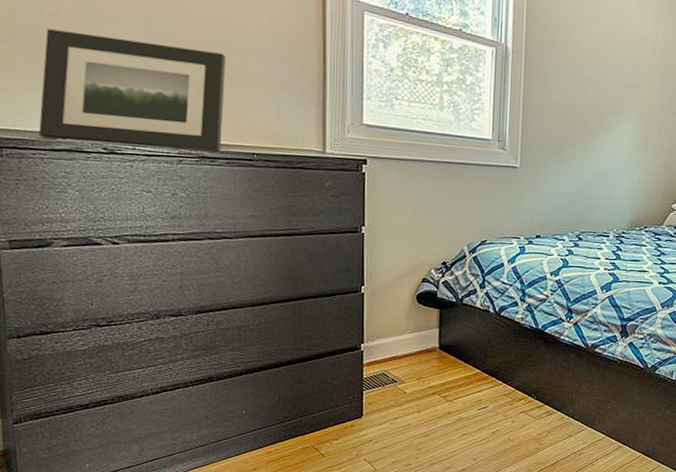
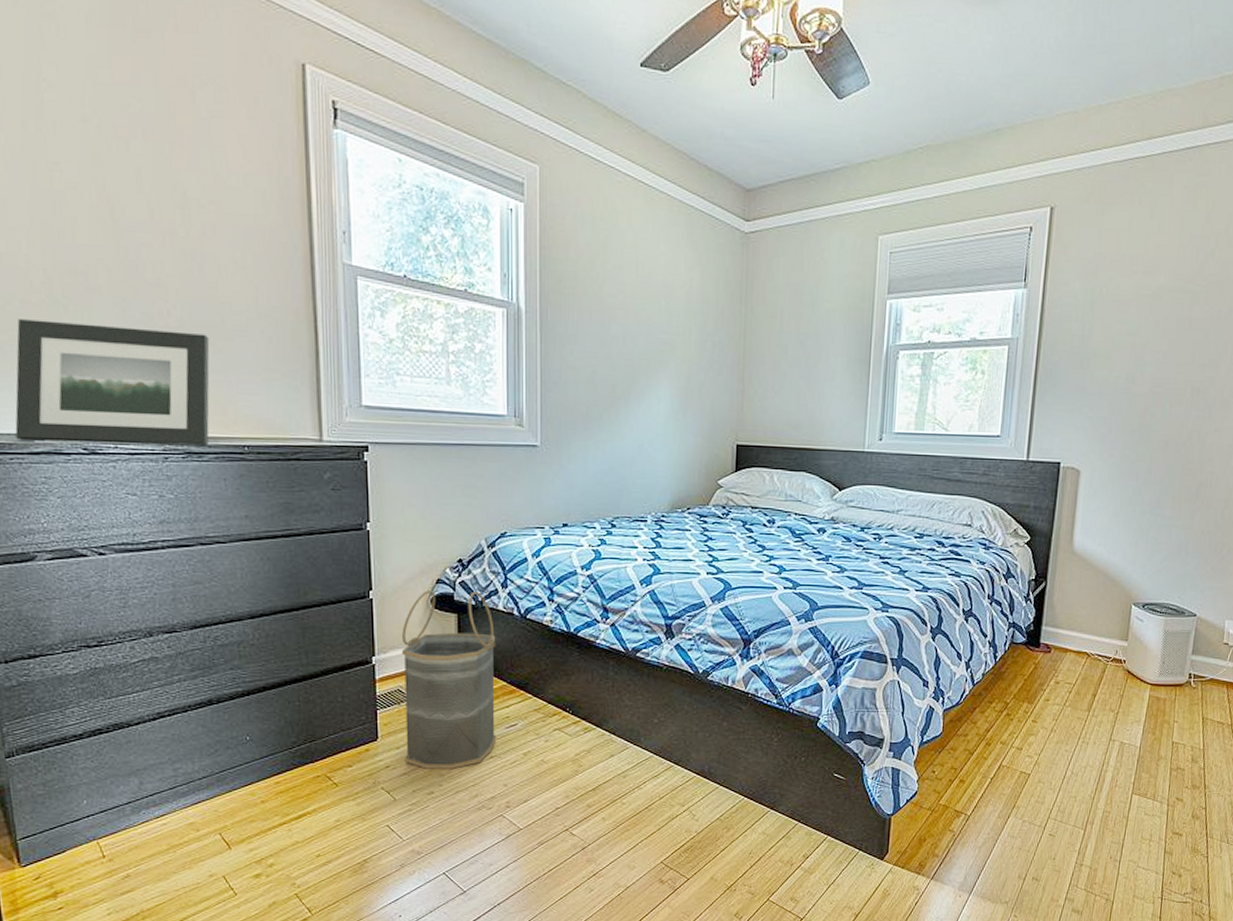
basket: none [386,287,473,444] -> present [401,589,497,769]

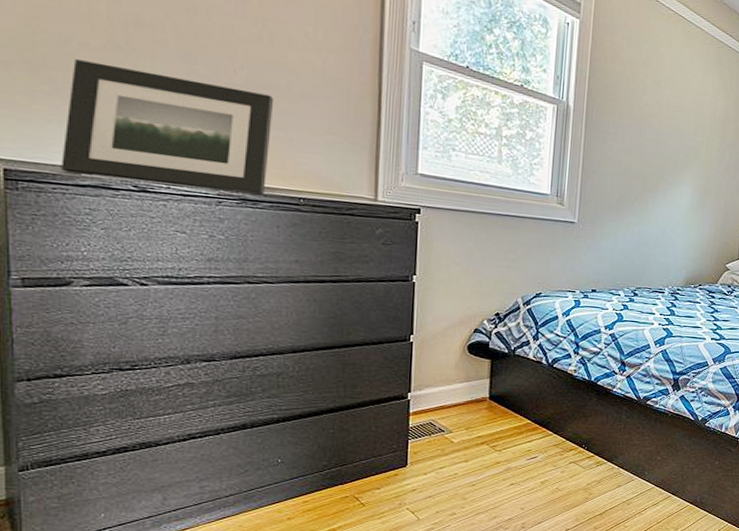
basket: present [401,589,497,769] -> none [431,337,525,494]

